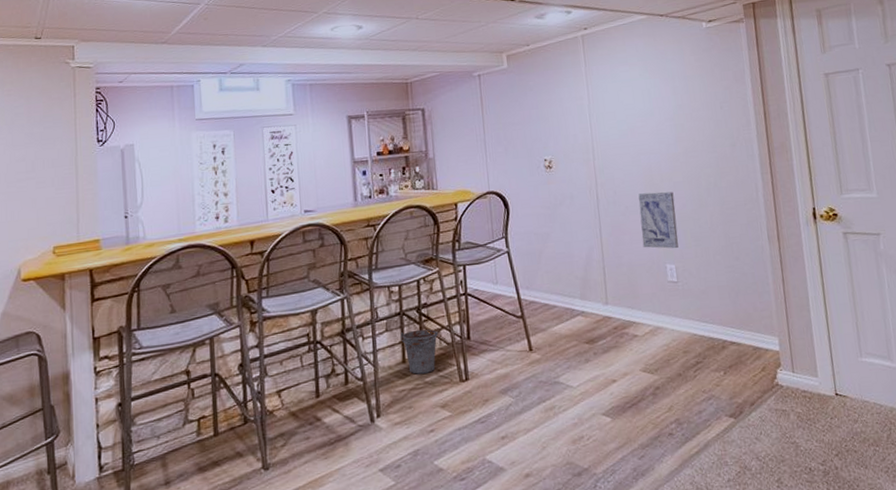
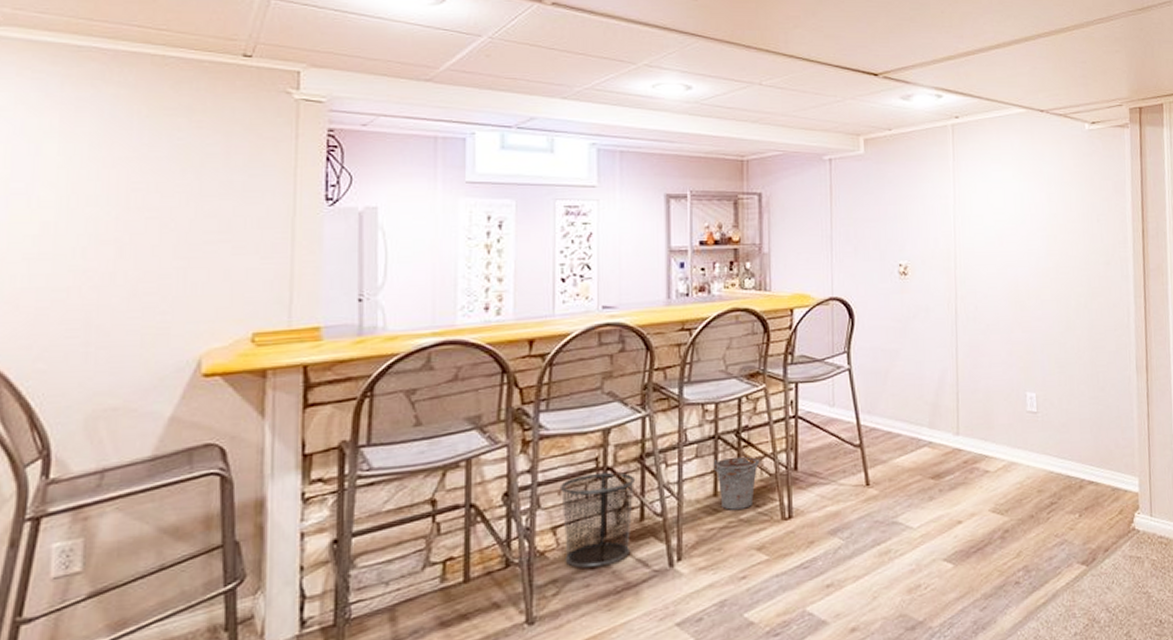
waste bin: none [281,345,340,424] -> present [559,472,636,568]
wall art: present [638,191,679,249] -> none [1001,310,1042,375]

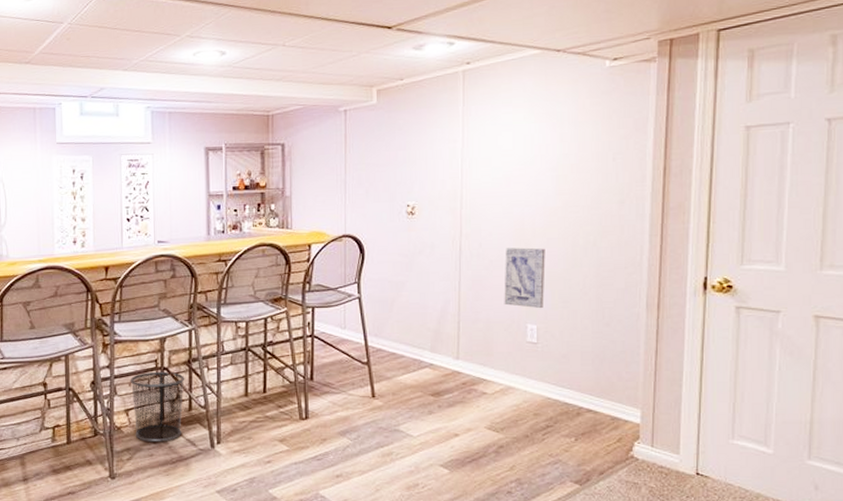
bucket: present [713,456,760,510] -> none [244,366,282,408]
wall art: none [1001,310,1042,375] -> present [504,247,545,309]

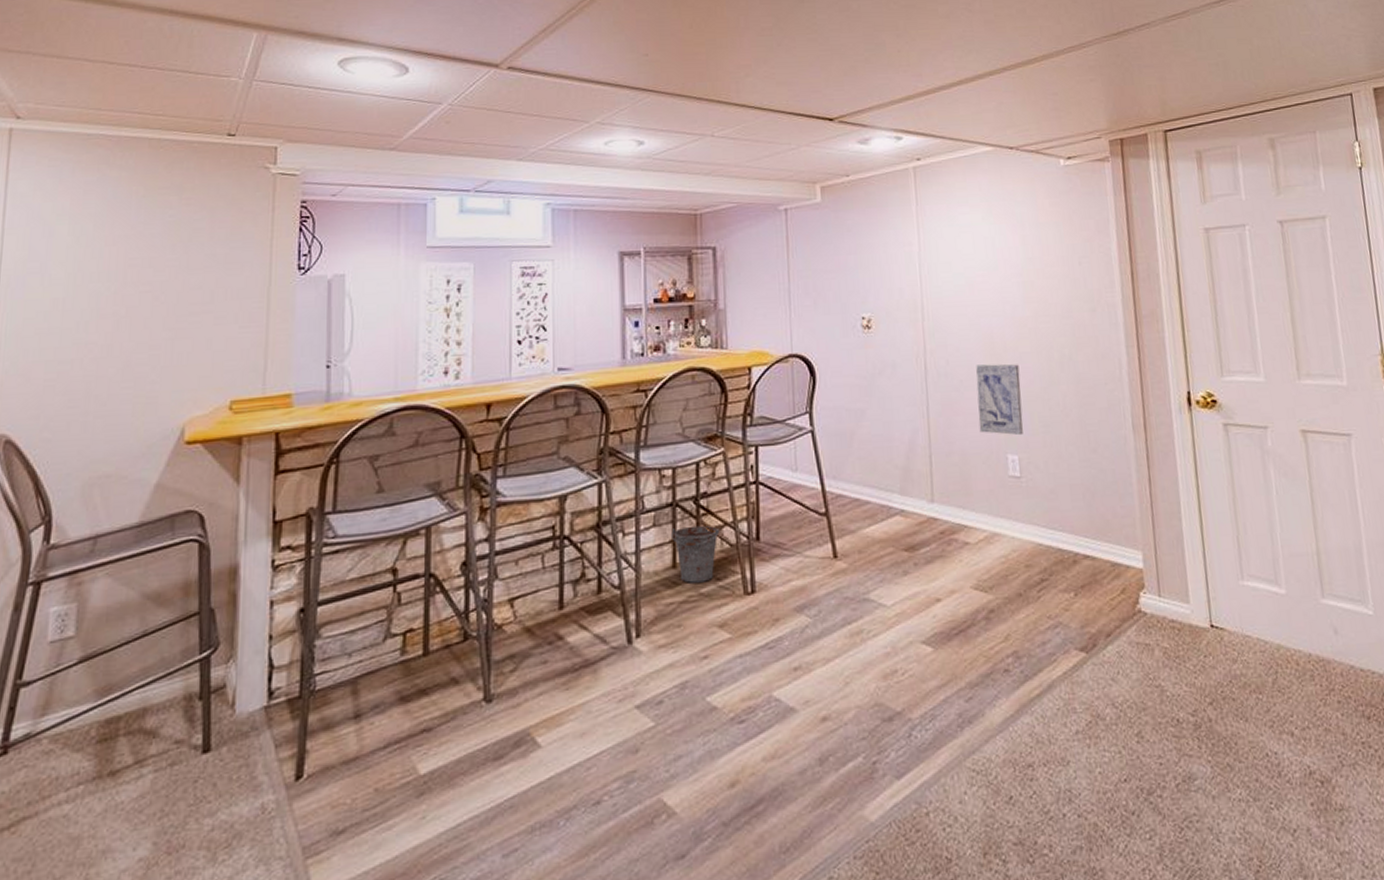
waste bin: present [130,371,185,442] -> none [516,541,593,643]
bucket: none [244,366,282,408] -> present [671,525,720,583]

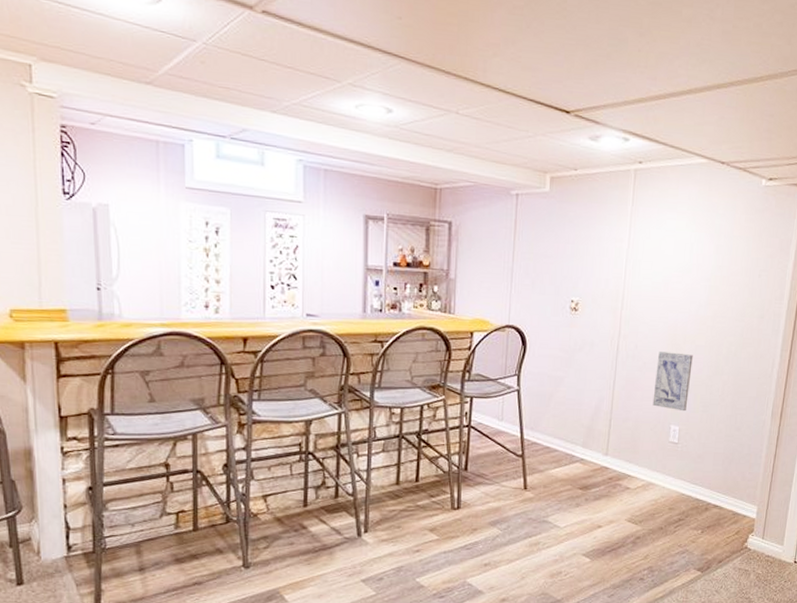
bucket: present [671,525,720,583] -> none [397,454,436,497]

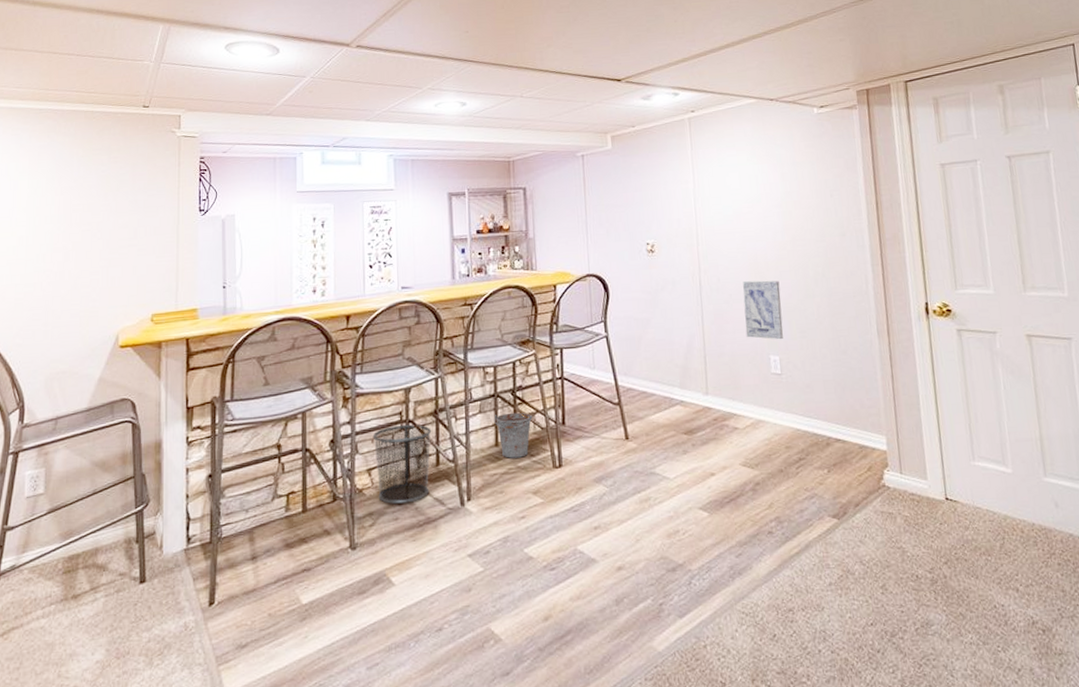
waste bin: none [269,455,332,530] -> present [372,424,432,504]
bucket: none [397,454,436,497] -> present [494,412,533,458]

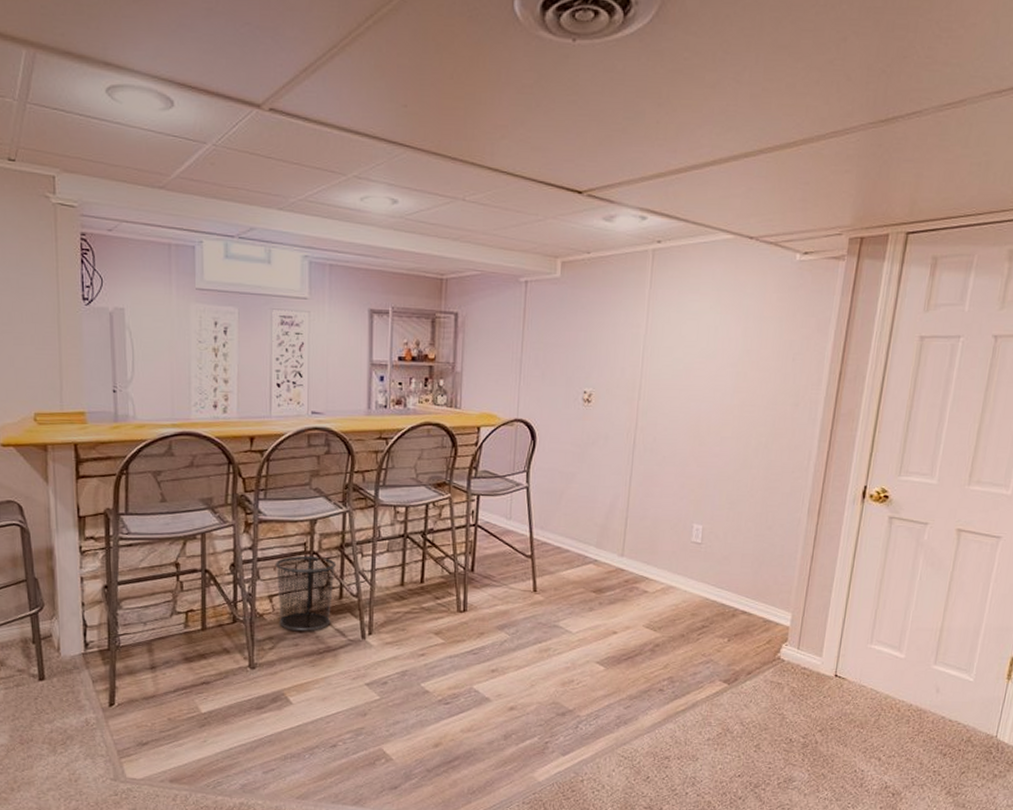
bucket: present [494,412,533,458] -> none [401,554,442,599]
wall art: present [743,280,783,340] -> none [673,444,718,509]

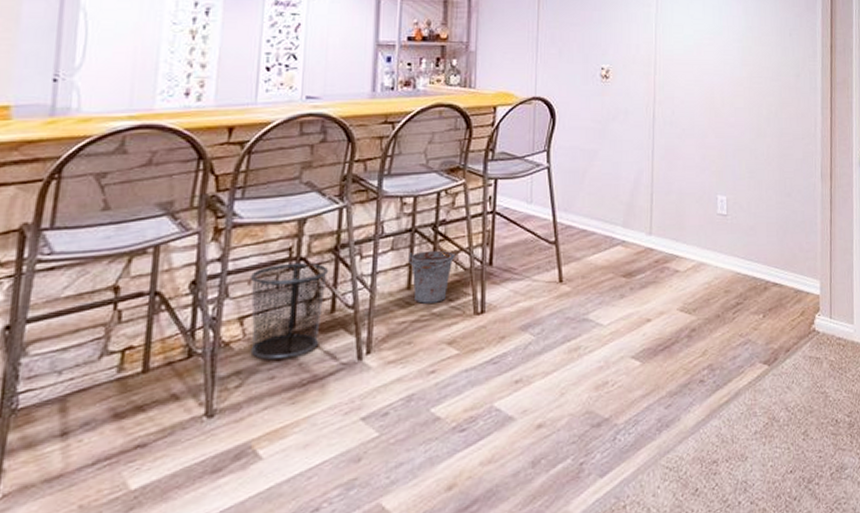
bucket: none [401,554,442,599] -> present [408,250,456,304]

